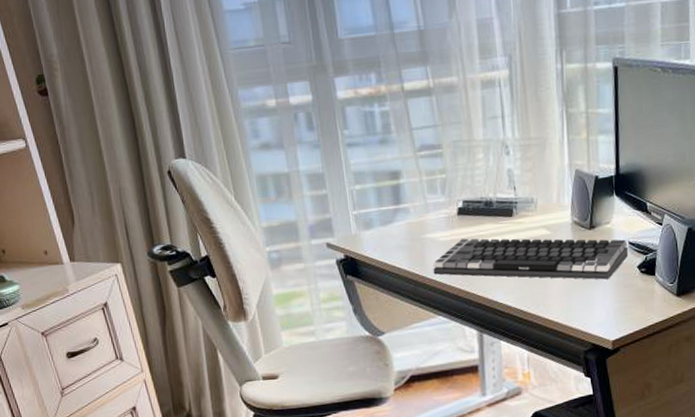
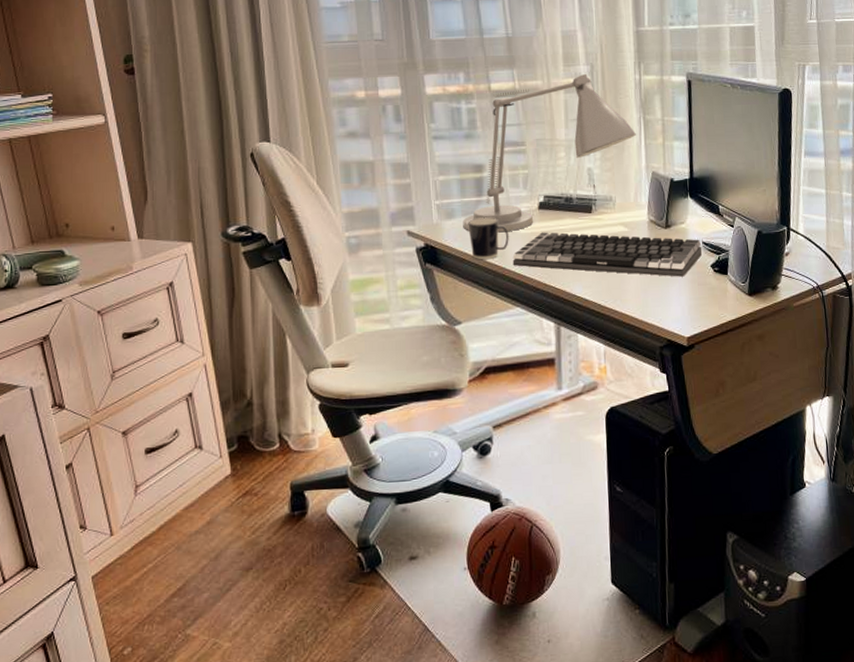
desk lamp: none [381,67,558,241] -> present [463,74,636,233]
mug: none [386,225,429,269] -> present [468,217,509,259]

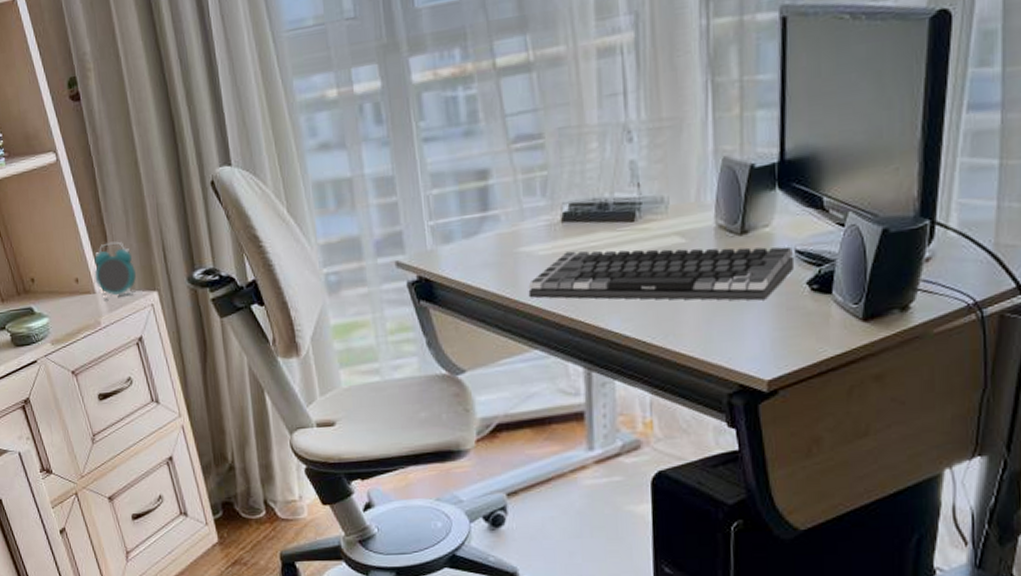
alarm clock: none [131,197,173,247] -> present [94,241,137,300]
desk lamp: present [463,74,636,233] -> none [464,28,700,256]
mug: present [468,217,509,259] -> none [470,237,524,292]

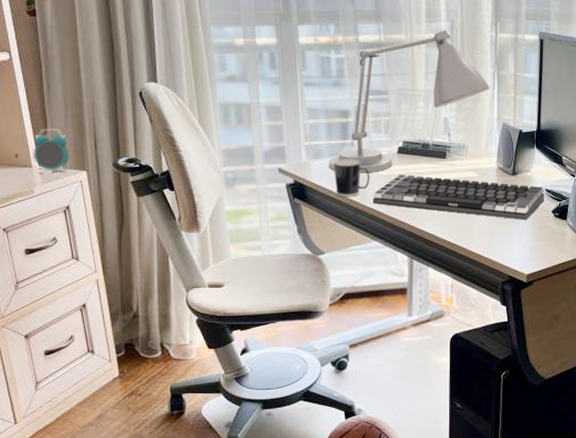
desk lamp: none [464,28,700,256] -> present [329,30,490,173]
mug: none [470,237,524,292] -> present [333,159,370,196]

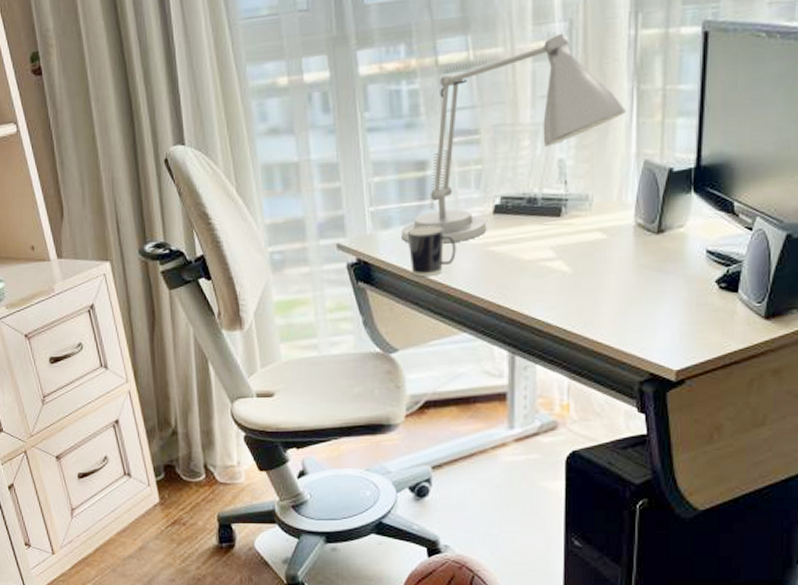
alarm clock: present [33,128,70,173] -> none [50,212,91,268]
computer keyboard: present [372,174,545,220] -> none [459,242,706,296]

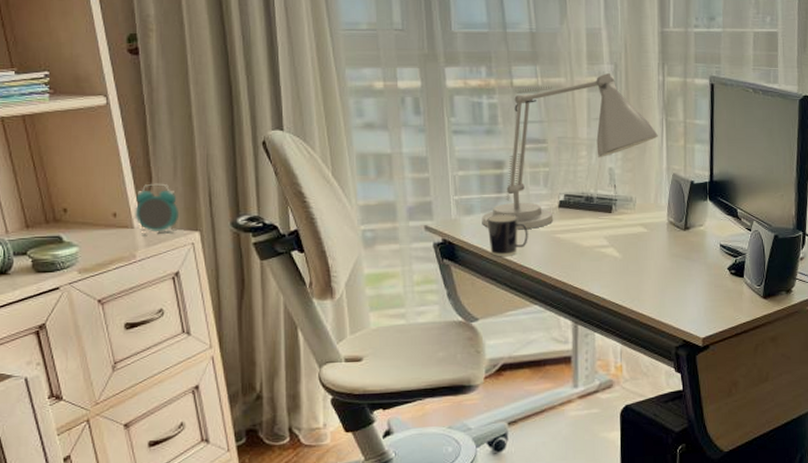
alarm clock: none [50,212,91,268] -> present [135,183,180,235]

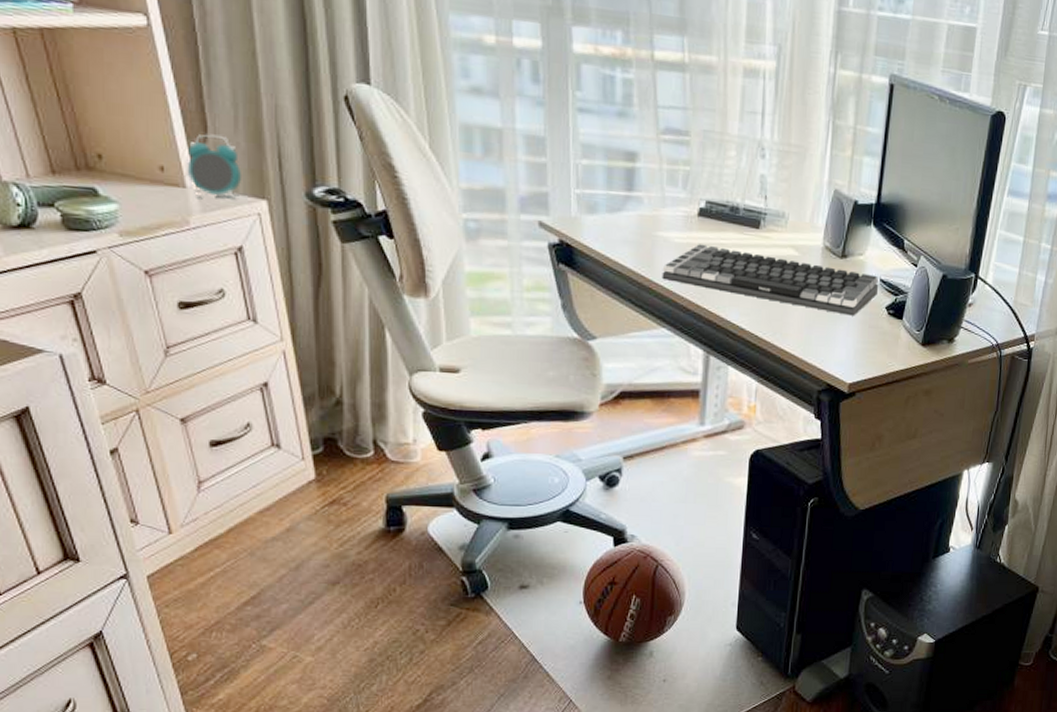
desk lamp: present [482,73,658,230] -> none [607,56,822,239]
mug: present [487,214,528,256] -> none [612,216,660,268]
computer keyboard: none [531,231,720,279] -> present [662,244,879,316]

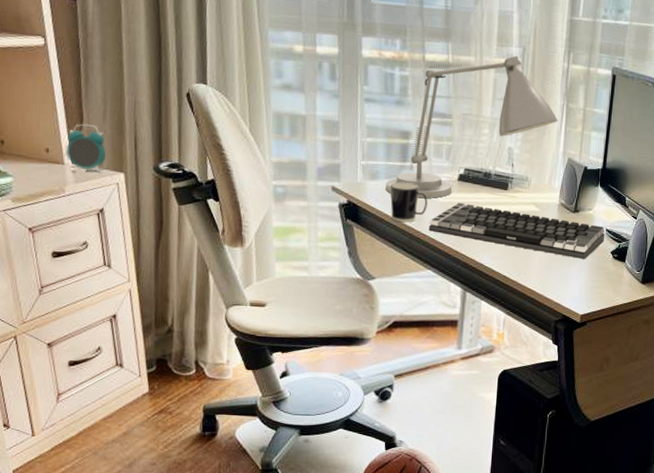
desk lamp: none [607,56,822,239] -> present [385,56,558,199]
mug: none [612,216,660,268] -> present [390,182,428,222]

